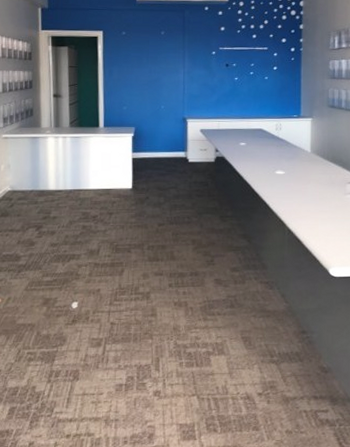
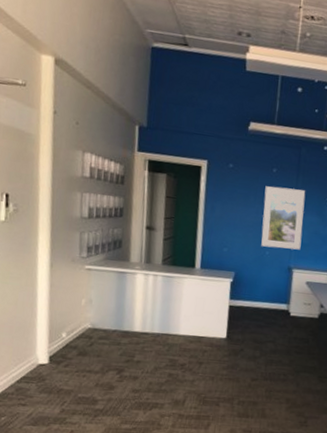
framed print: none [155,47,193,102] -> present [261,186,306,250]

